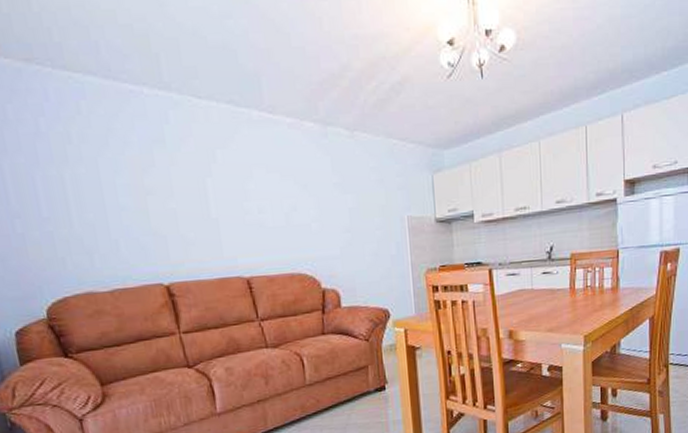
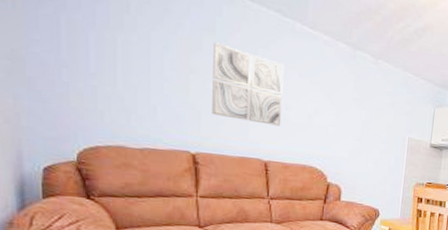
wall art: none [166,154,257,237] -> present [212,42,284,126]

